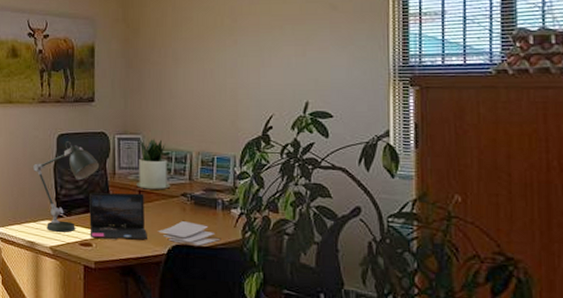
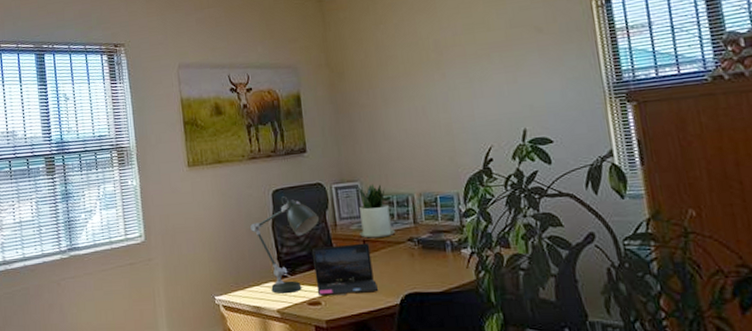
papers: present [158,221,221,247] -> none [388,267,455,294]

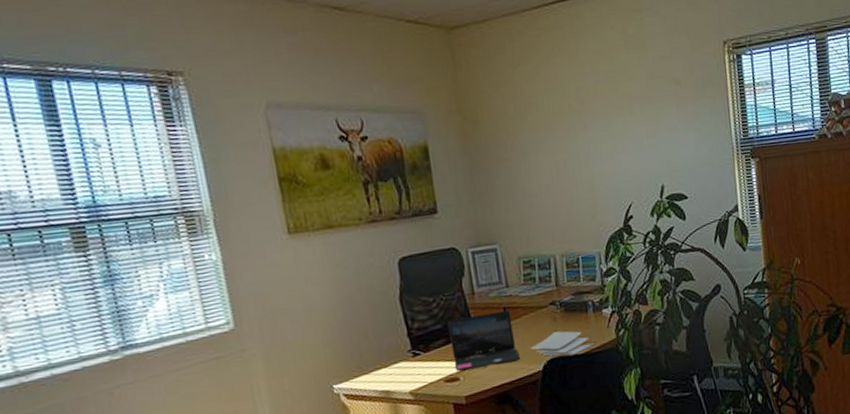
desk lamp: present [250,196,320,294] -> none [373,264,455,374]
planter: present [357,183,395,239] -> none [496,246,537,306]
papers: none [388,267,455,294] -> present [530,331,596,357]

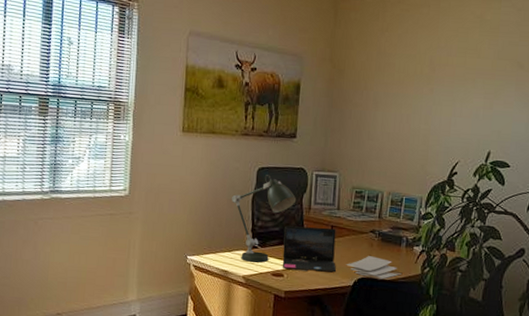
desk lamp: none [373,264,455,374] -> present [232,175,297,263]

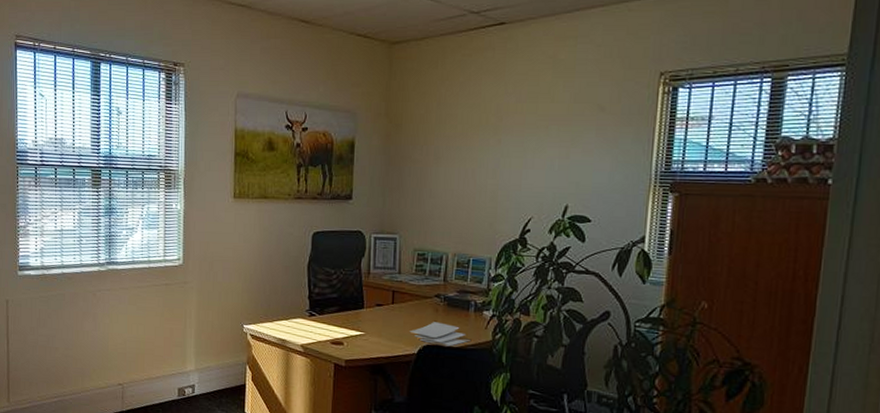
desk lamp: present [232,175,297,263] -> none [287,239,355,331]
laptop: present [282,226,337,274] -> none [341,292,400,341]

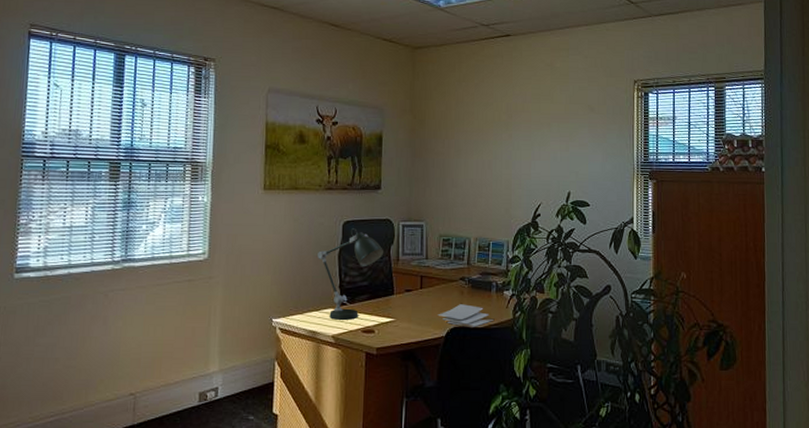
desk lamp: none [287,239,355,331] -> present [318,228,384,320]

